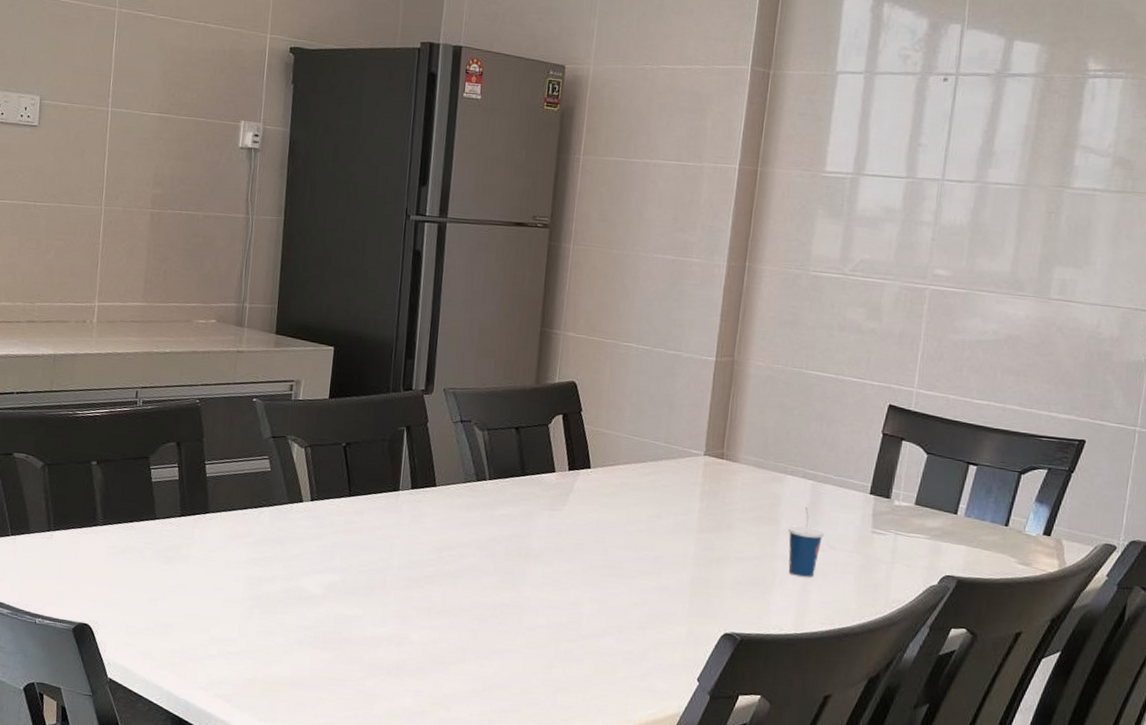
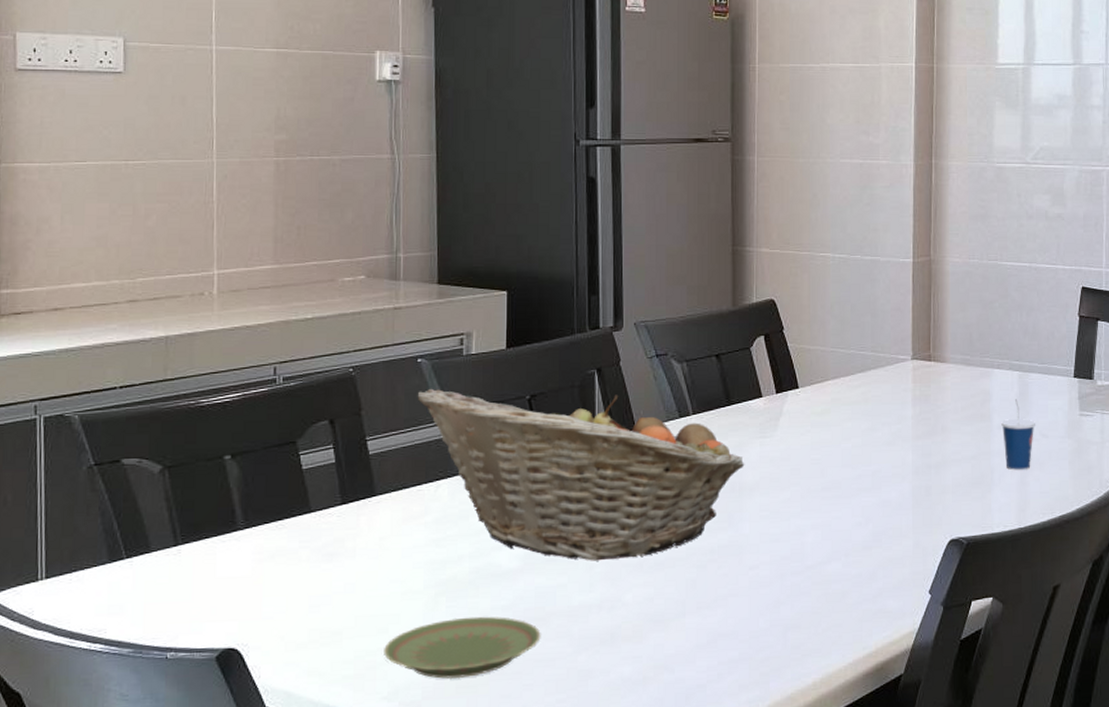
plate: none [204,629,337,683] -> present [384,616,541,679]
fruit basket: none [250,425,533,602] -> present [417,388,745,561]

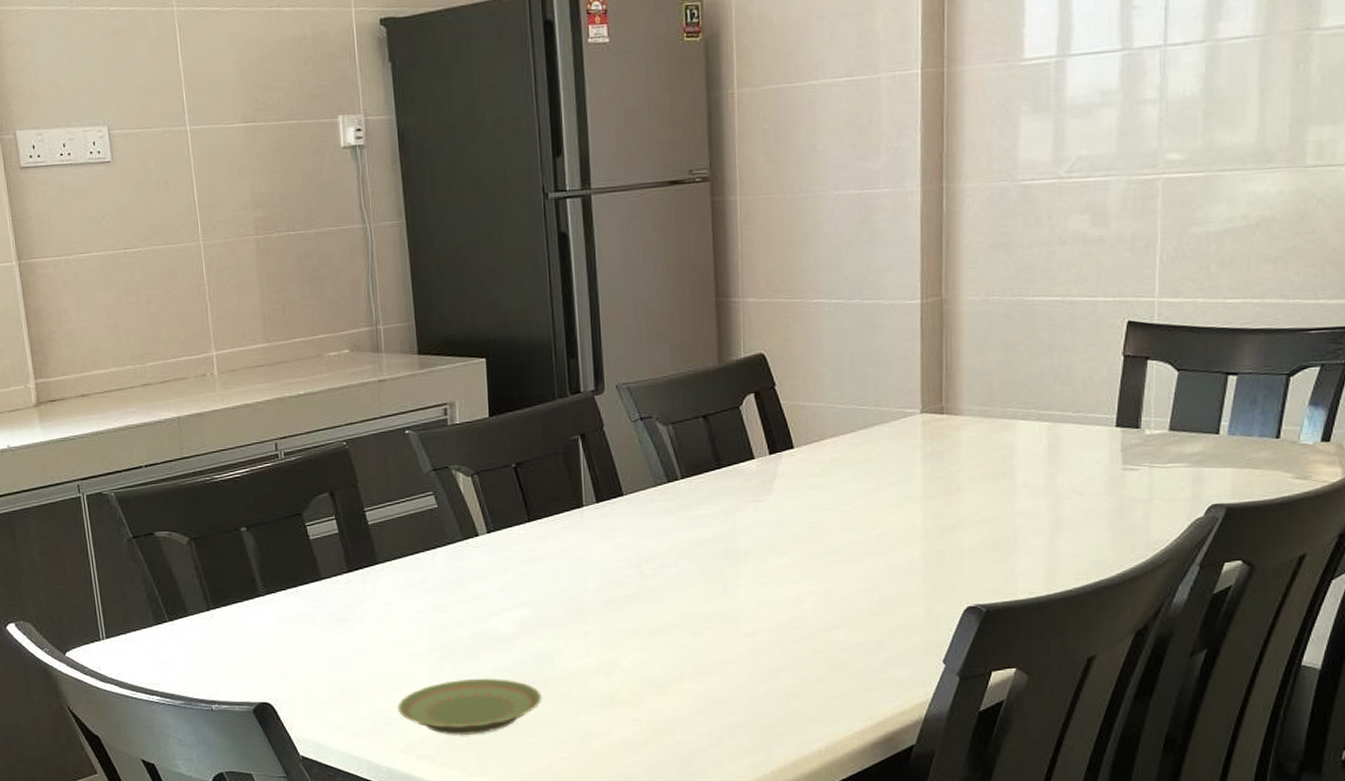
fruit basket: present [417,388,745,561] -> none [407,459,739,627]
cup: present [1001,399,1036,471] -> none [1027,453,1069,533]

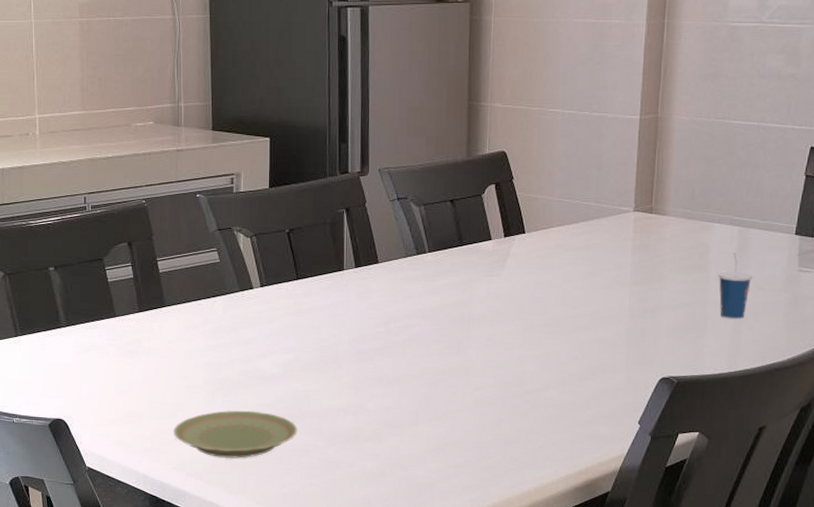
cup: none [1027,453,1069,533] -> present [718,252,753,320]

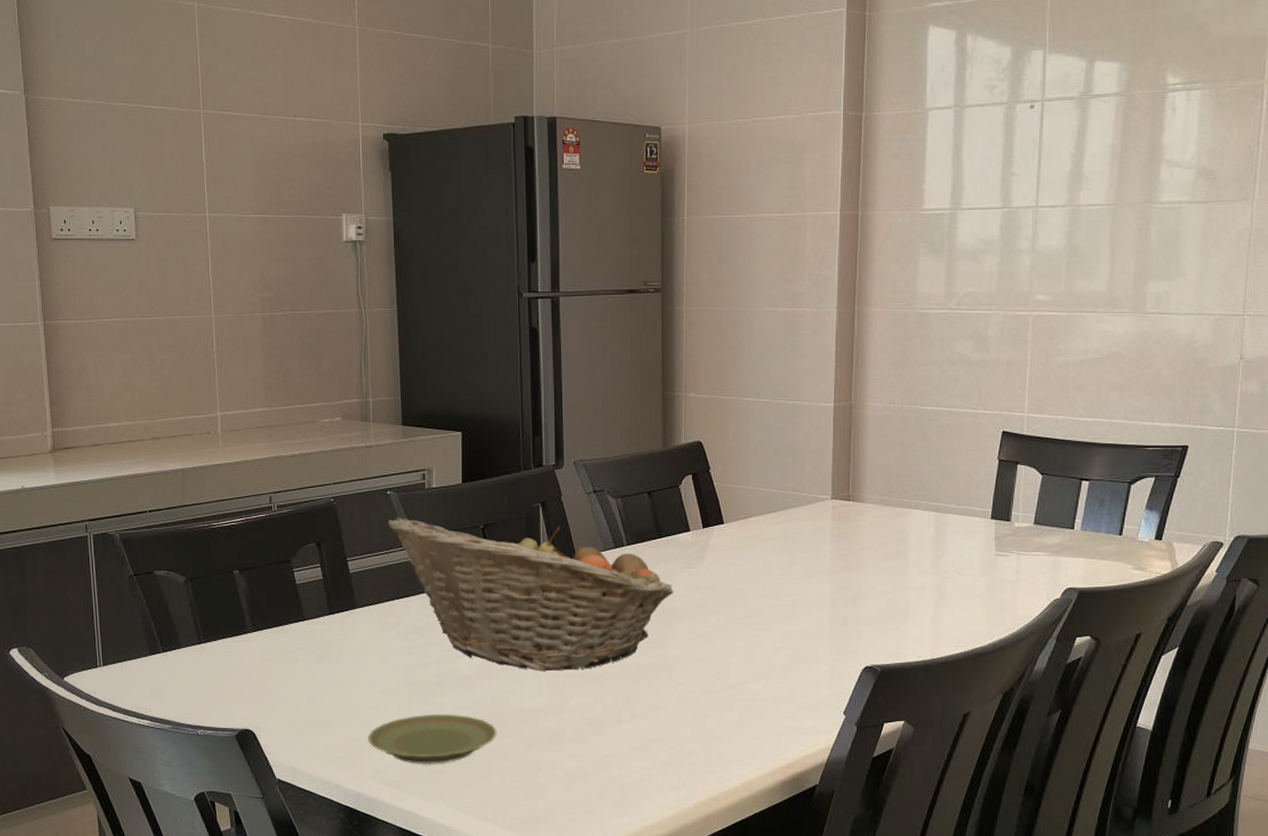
fruit basket: none [196,219,474,373] -> present [388,517,674,672]
cup: present [718,252,753,320] -> none [917,538,952,605]

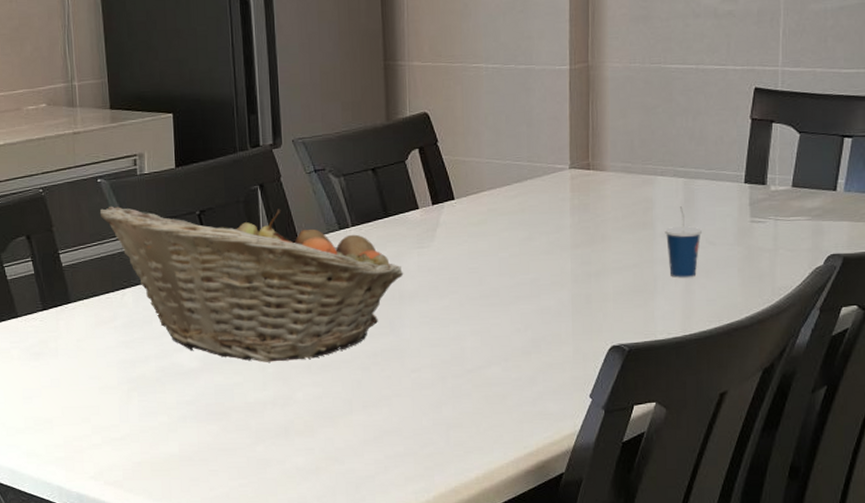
plate: present [368,714,497,765] -> none [88,409,222,464]
cup: none [917,538,952,605] -> present [665,206,703,279]

